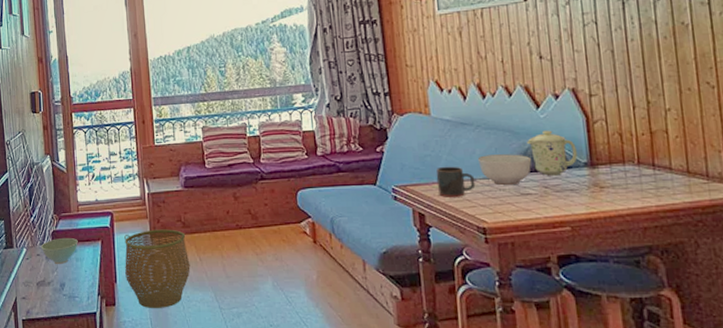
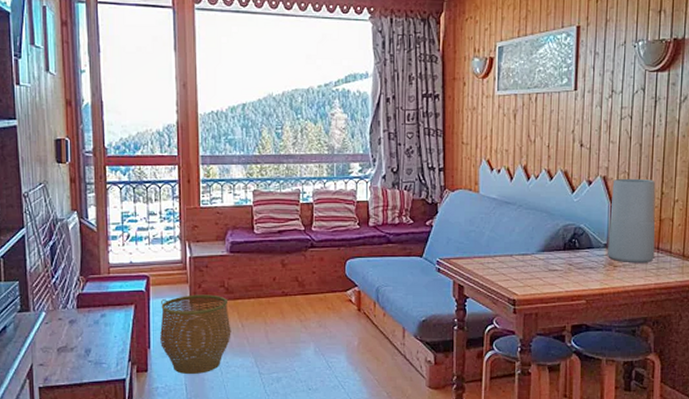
bowl: present [41,237,78,265] -> none [63,301,108,330]
mug: present [436,166,476,197] -> none [477,242,512,271]
bowl: present [477,154,532,185] -> none [516,233,562,261]
mug: present [527,130,578,176] -> none [560,213,600,255]
vase: none [584,87,651,183] -> present [608,178,656,264]

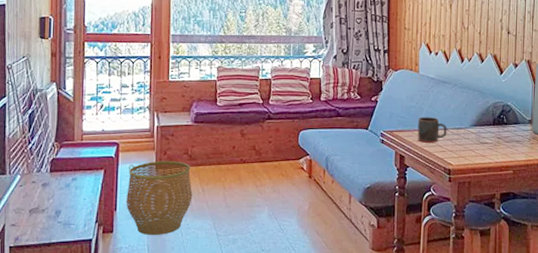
mug: none [477,242,512,271] -> present [417,116,447,143]

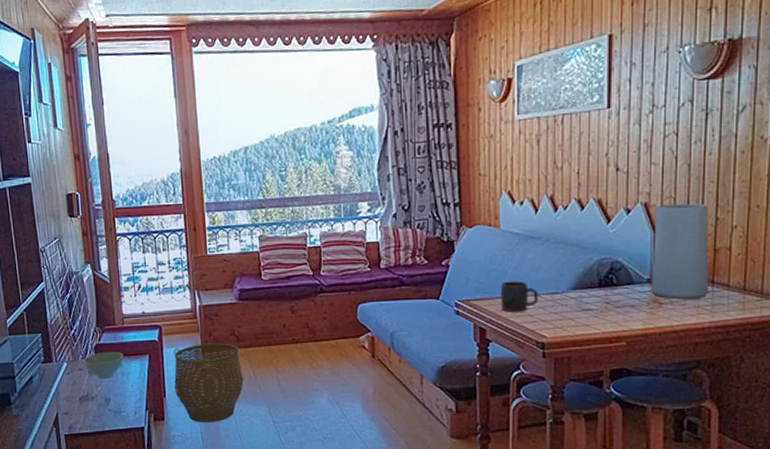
bowl: none [37,165,79,193] -> present [83,351,124,380]

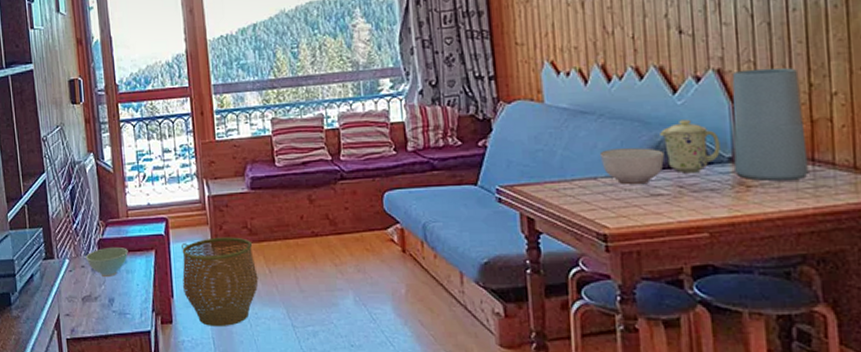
mug: present [500,281,539,312] -> none [548,162,596,199]
bowl: none [543,269,597,300] -> present [599,148,665,184]
mug: none [594,246,641,292] -> present [660,119,721,173]

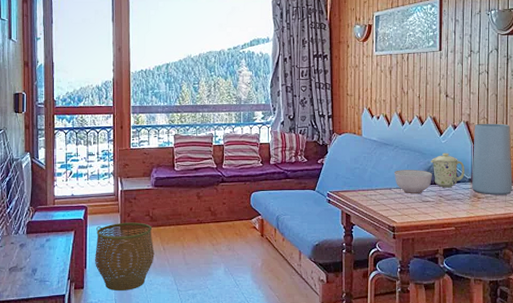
bowl: present [85,246,128,278] -> none [15,228,52,252]

